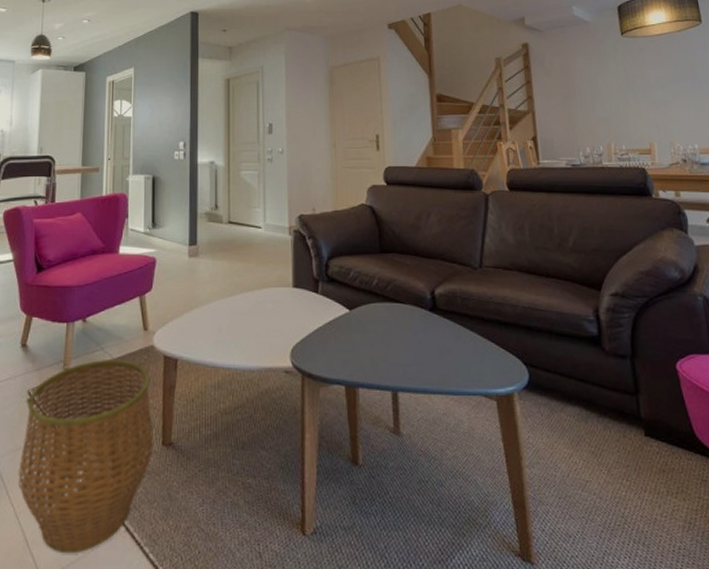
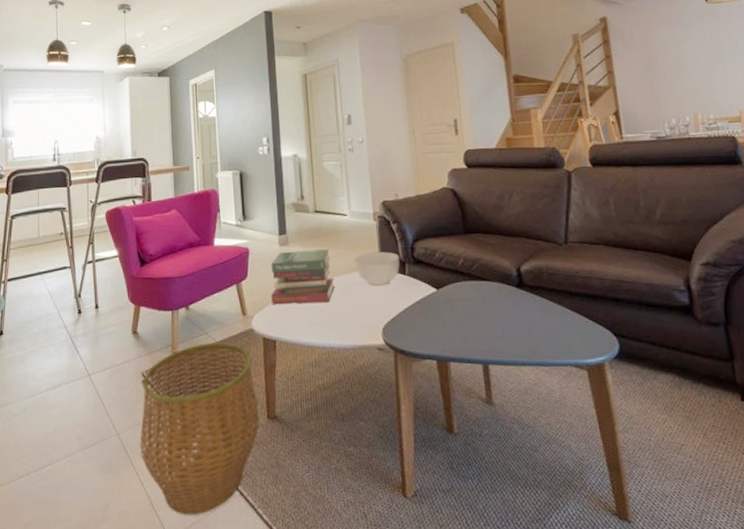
books: none [176,263,244,321] -> present [270,249,335,305]
bowl: none [266,268,314,304] -> present [354,251,400,286]

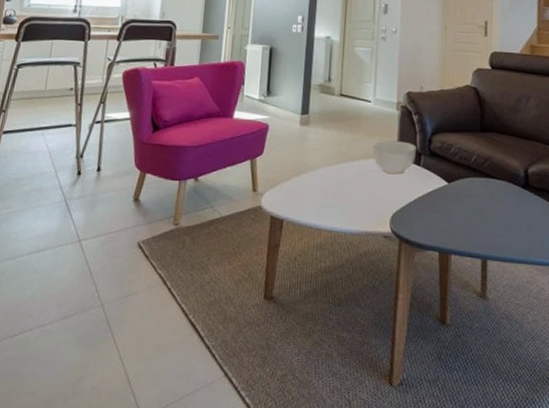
basket: present [139,342,260,516] -> none [123,217,257,395]
books: present [270,249,335,305] -> none [284,131,350,187]

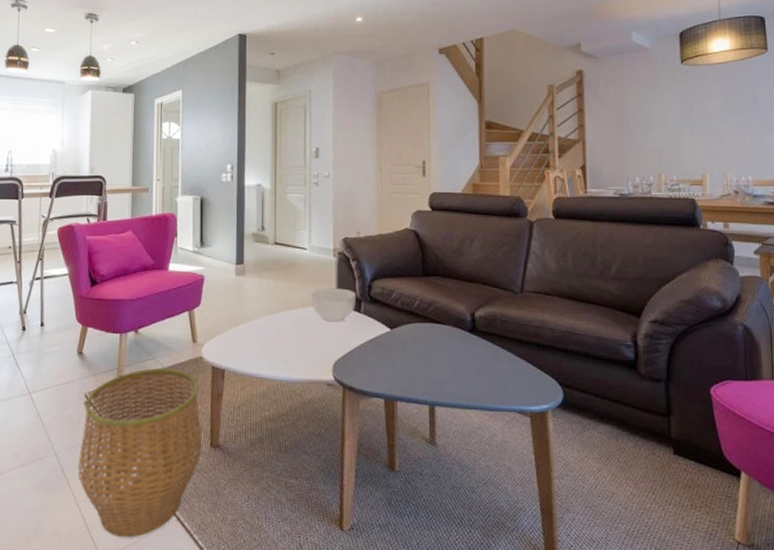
basket: none [123,217,257,395] -> present [77,368,202,538]

